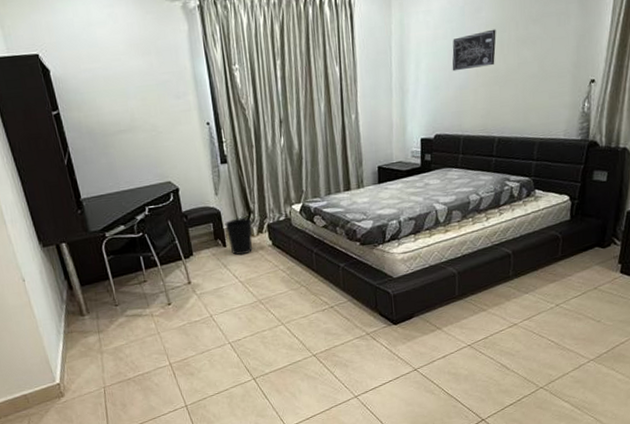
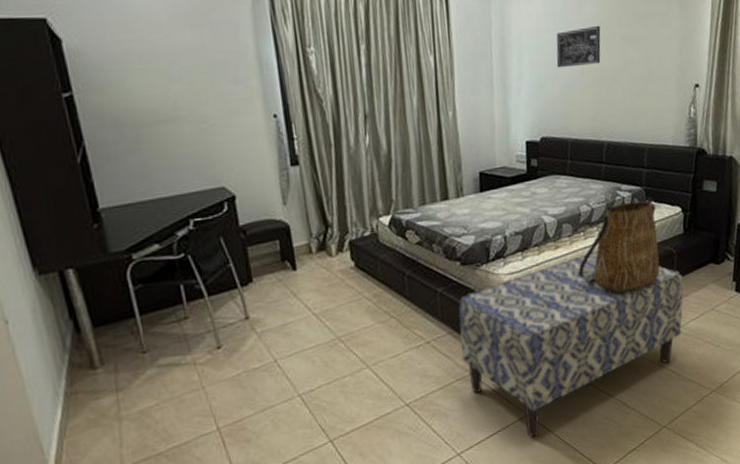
wastebasket: present [224,218,253,255] -> none [295,233,331,281]
bench: none [358,234,567,388] -> present [458,251,684,437]
tote bag: none [466,187,545,272] -> present [578,197,660,293]

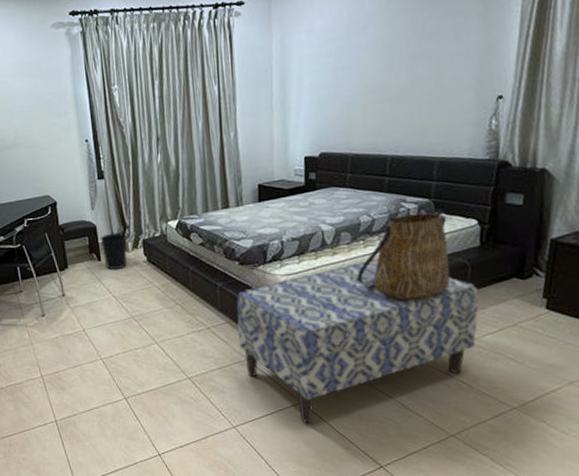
wastebasket: none [295,233,331,281] -> present [100,232,128,270]
wall art: present [556,25,601,68] -> none [337,45,386,89]

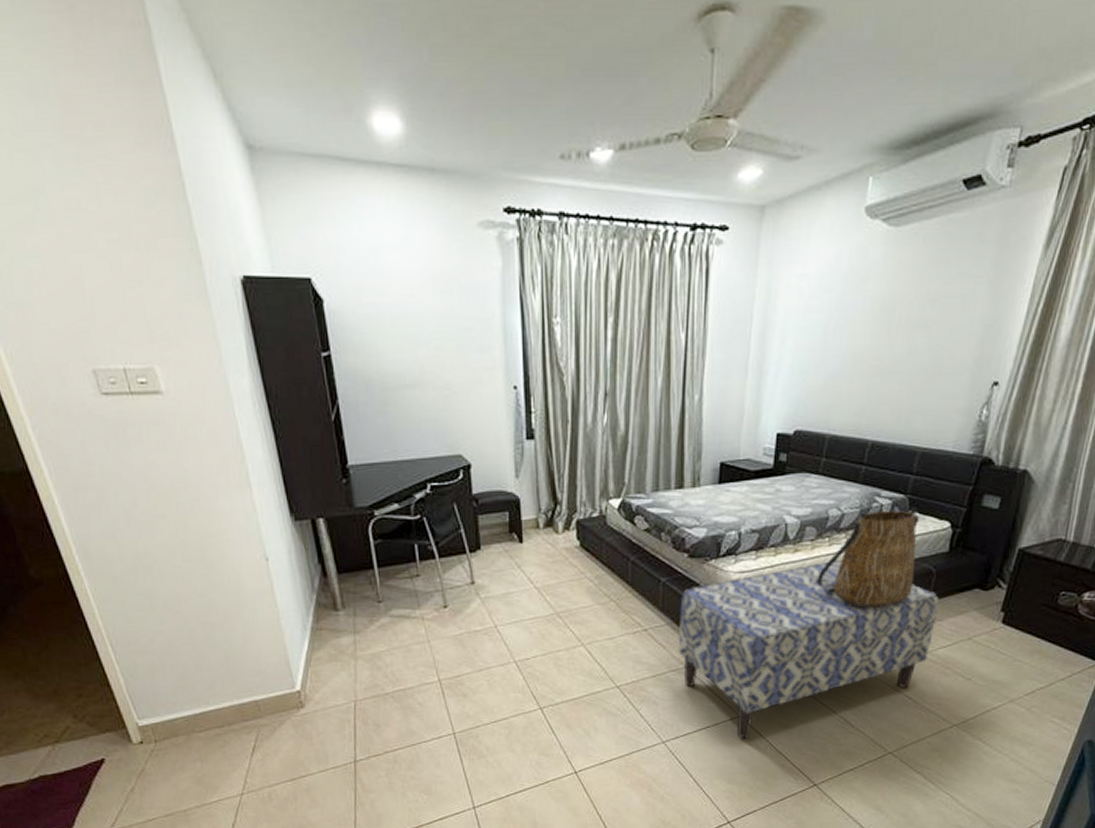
wastebasket: present [100,232,128,270] -> none [523,509,557,555]

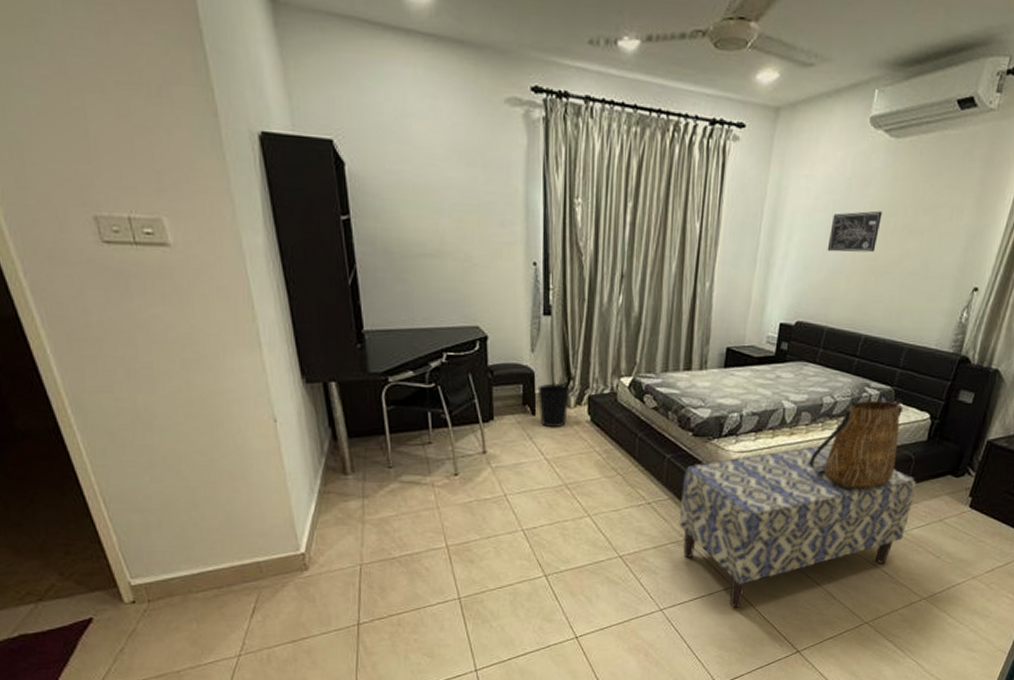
wastebasket: none [523,509,557,555] -> present [537,383,570,428]
wall art: none [825,306,884,354] -> present [827,210,882,253]

